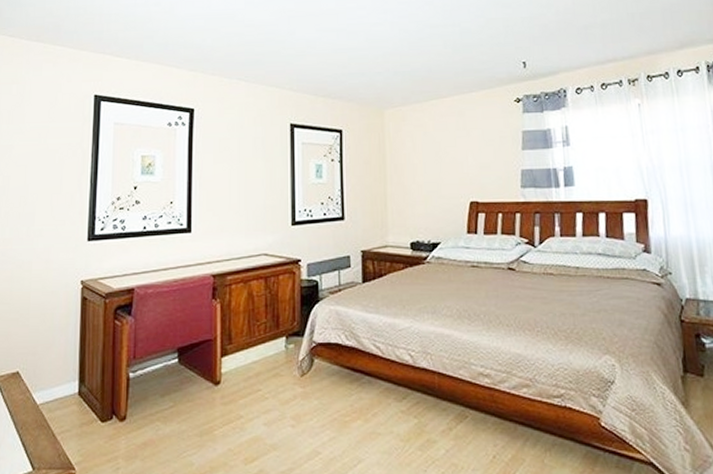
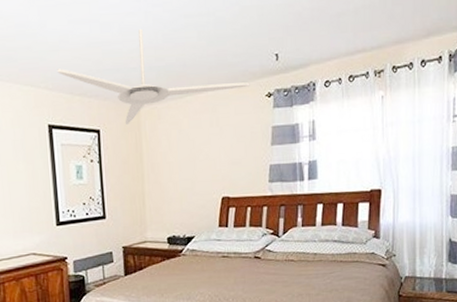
ceiling fan: none [303,37,498,125] -> present [57,28,250,125]

